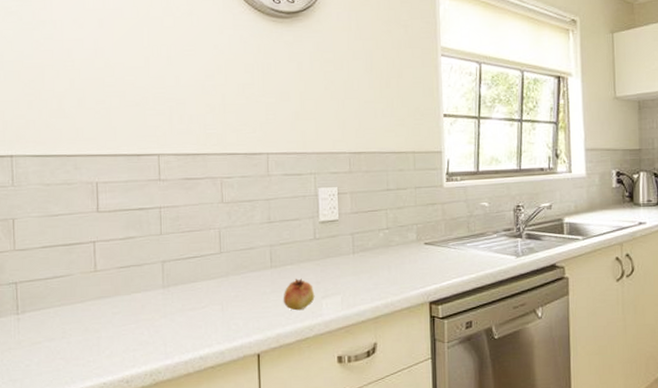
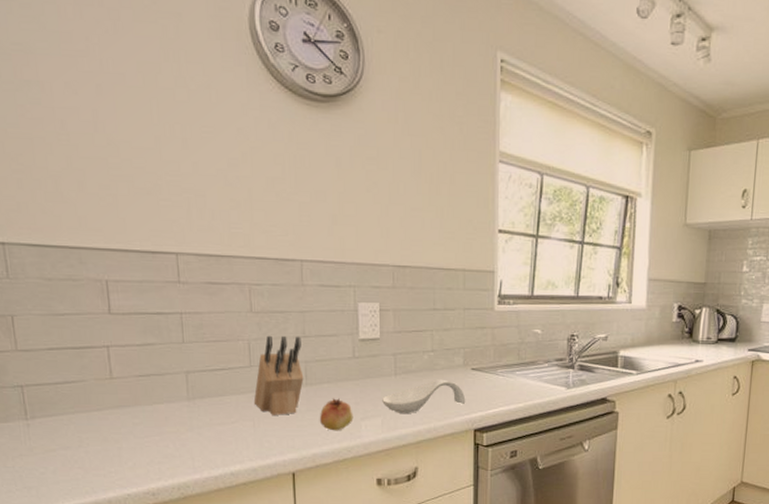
knife block: none [222,222,269,298] -> present [253,335,304,415]
spoon rest: none [340,255,421,290] -> present [381,379,466,413]

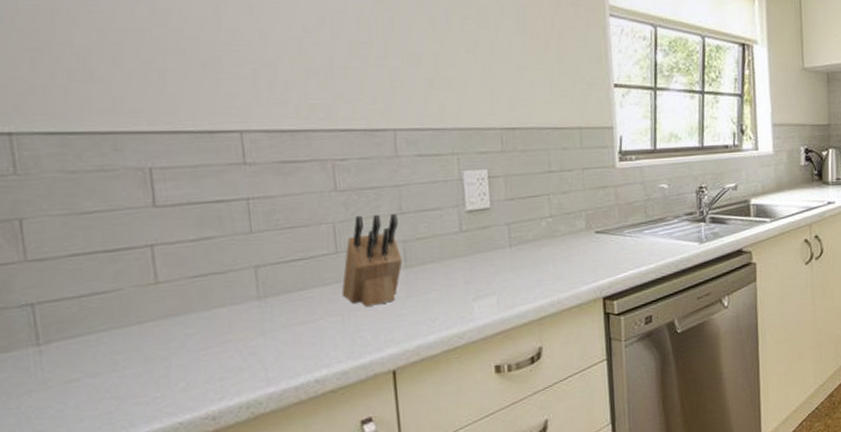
fruit: present [319,398,354,431] -> none [422,279,464,317]
spoon rest: present [381,379,466,413] -> none [495,246,592,289]

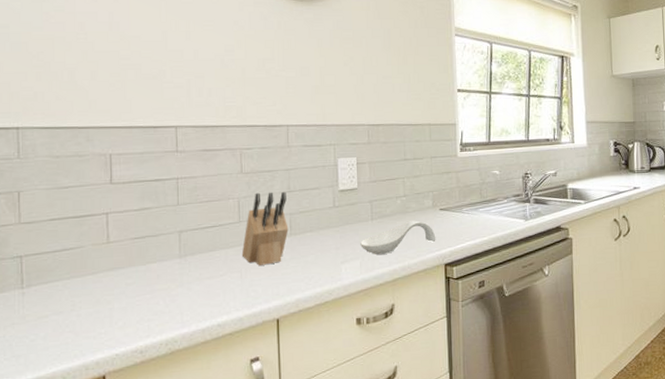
spoon rest: none [495,246,592,289] -> present [359,221,436,255]

